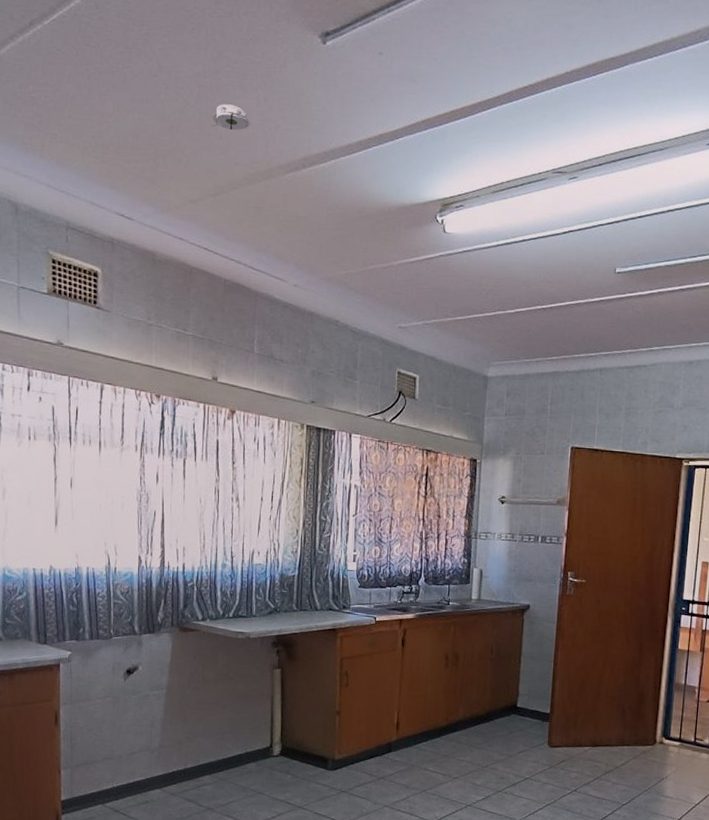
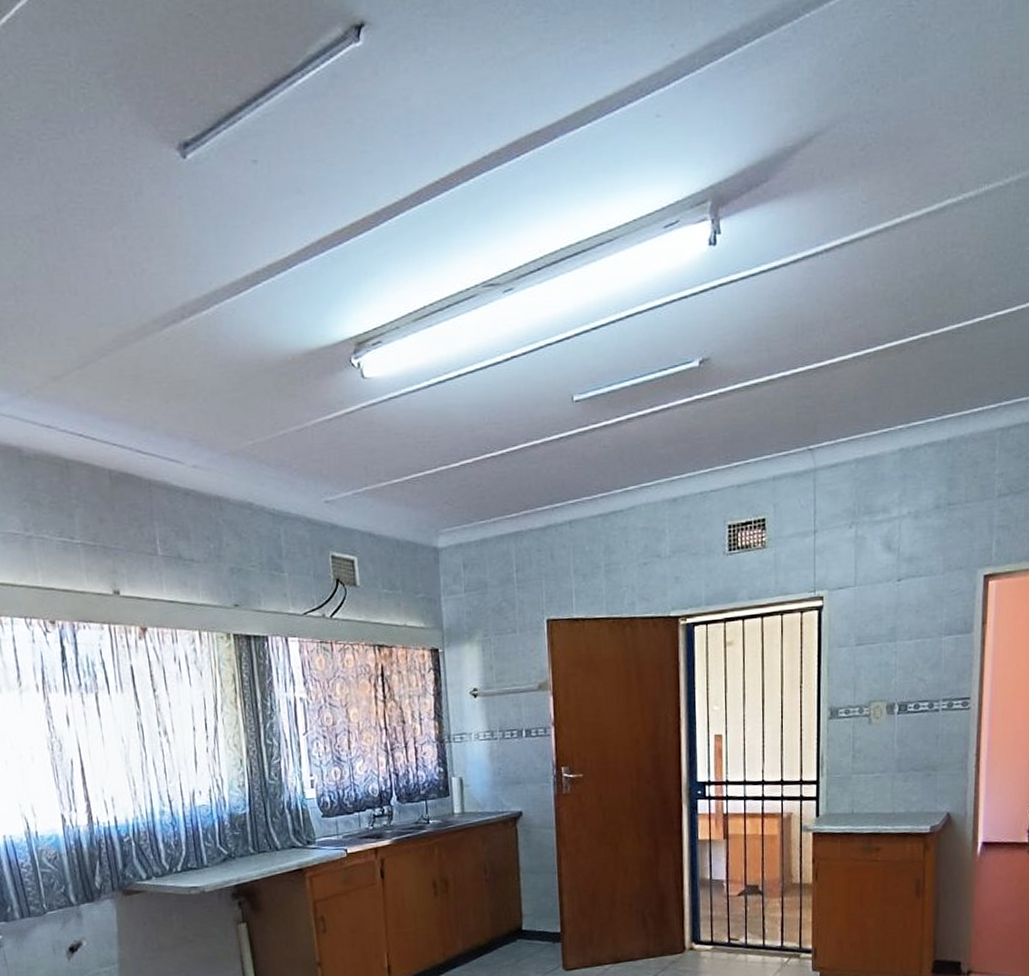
smoke detector: present [211,104,250,131] -> none [63,250,110,283]

